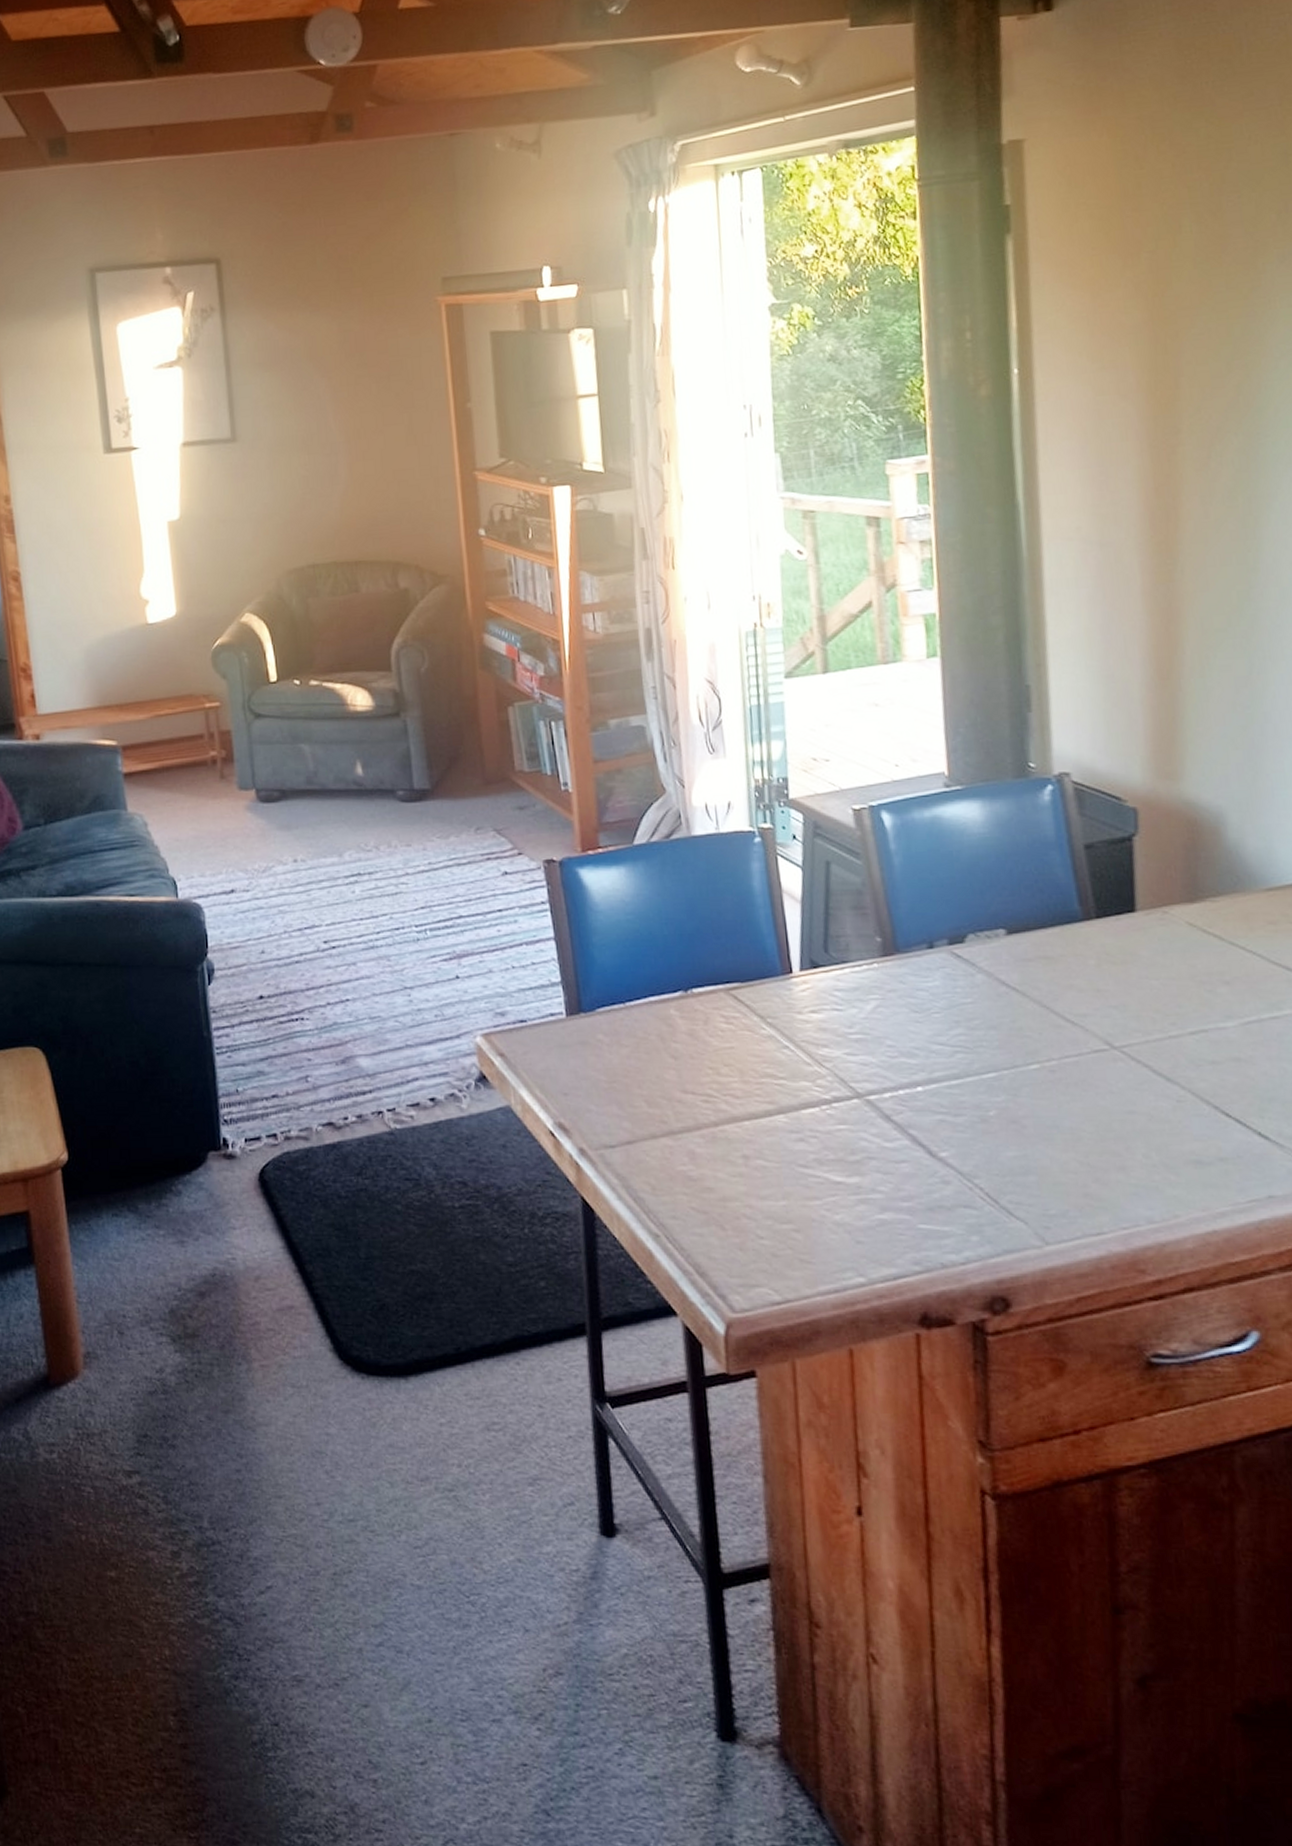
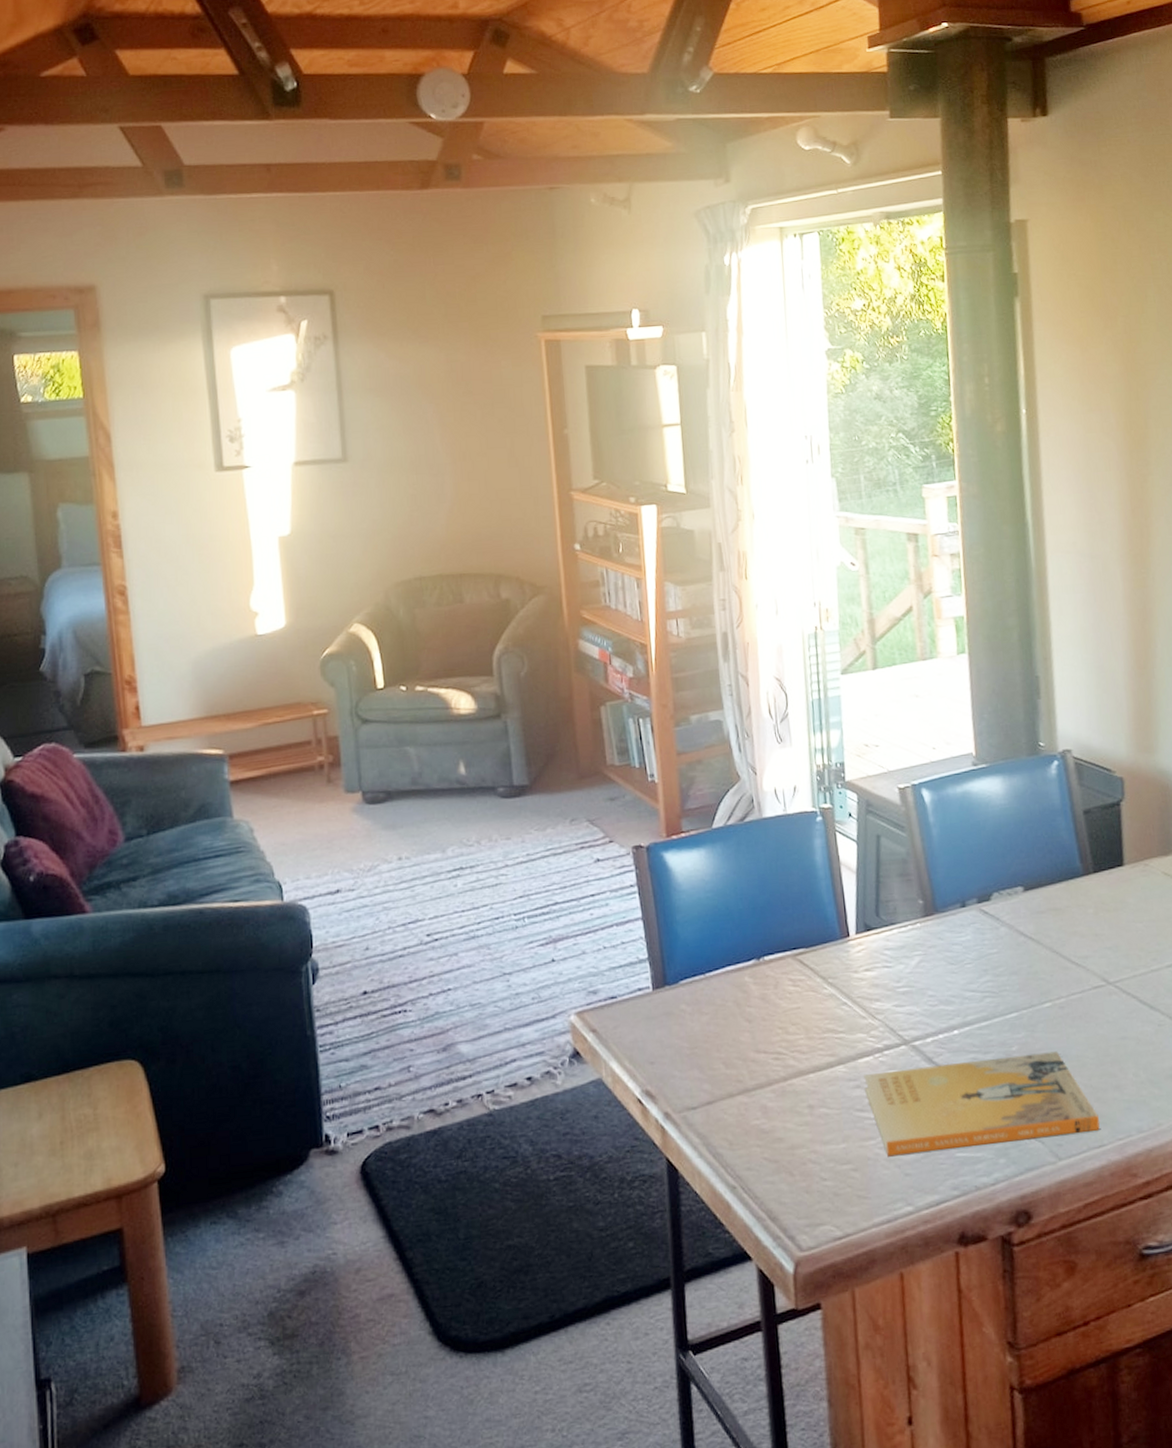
book: none [808,1120,1099,1220] -> present [864,1051,1100,1157]

